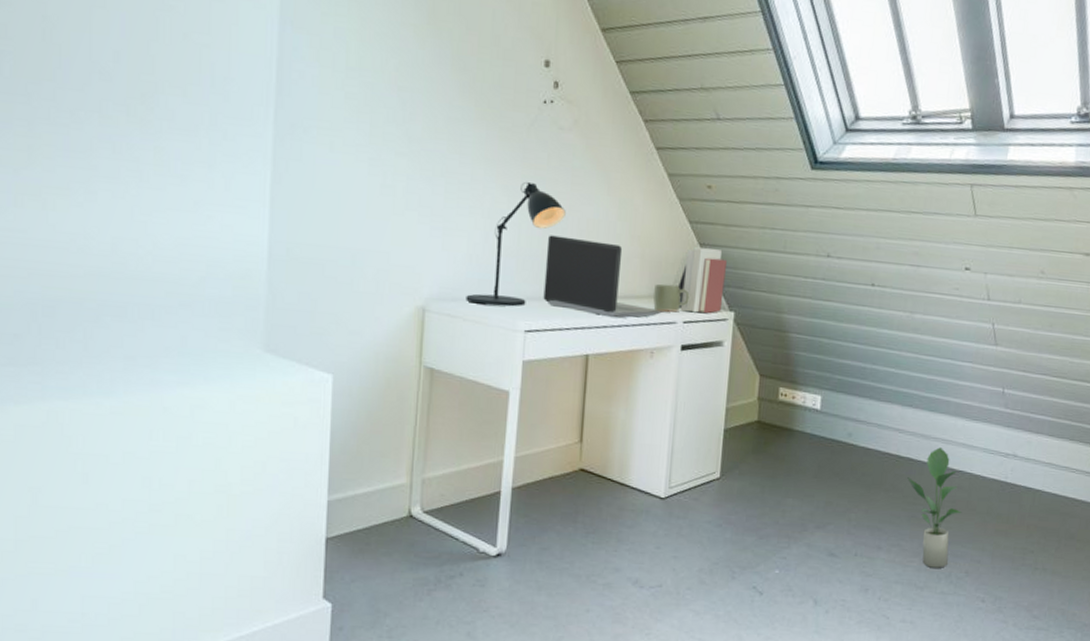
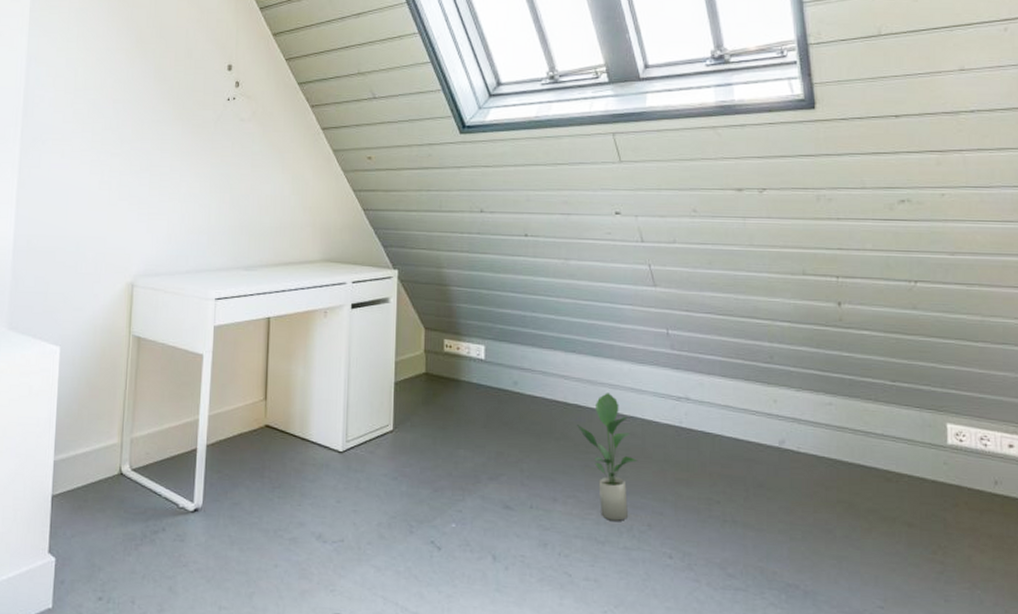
desk lamp: present [466,181,566,307] -> none [166,167,248,278]
laptop computer: present [543,235,662,319] -> none [230,212,333,283]
mug: present [652,284,690,313] -> none [324,248,357,274]
books: present [673,247,727,314] -> none [341,212,388,273]

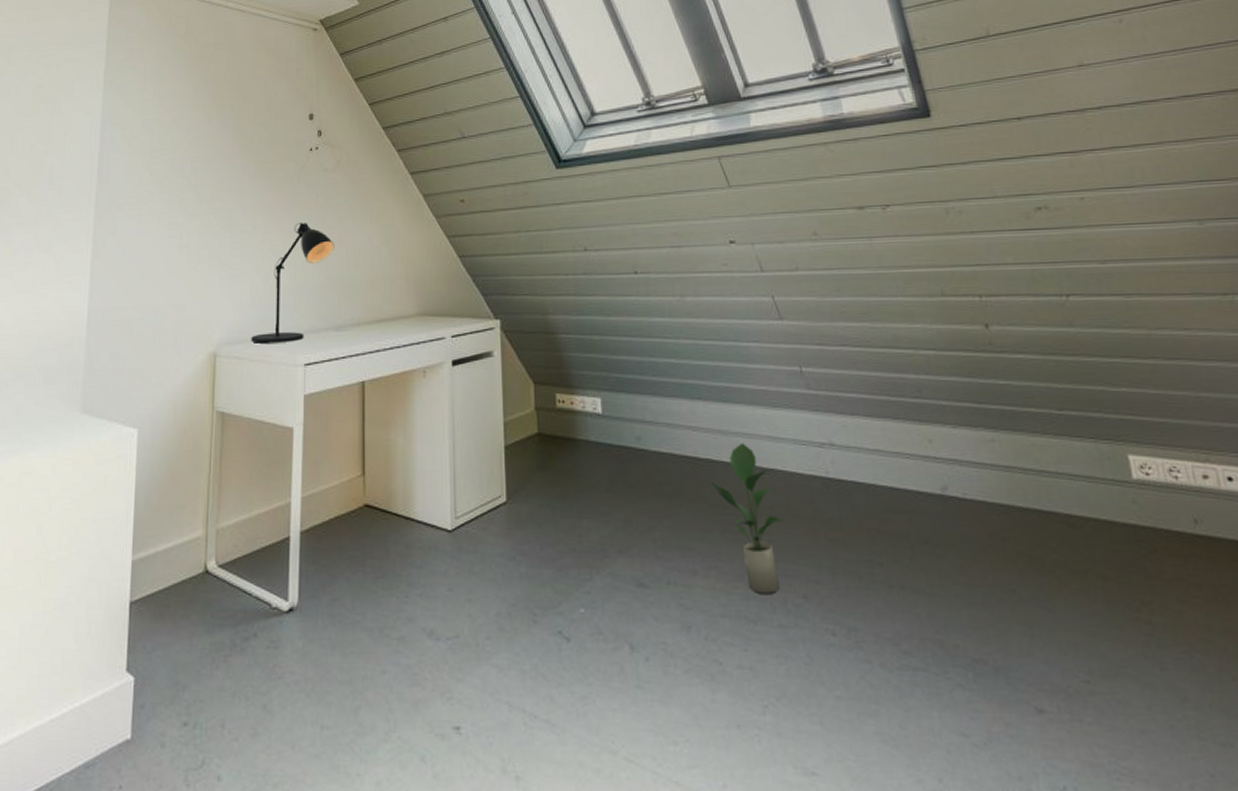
desk lamp: none [166,167,248,278] -> present [251,222,335,343]

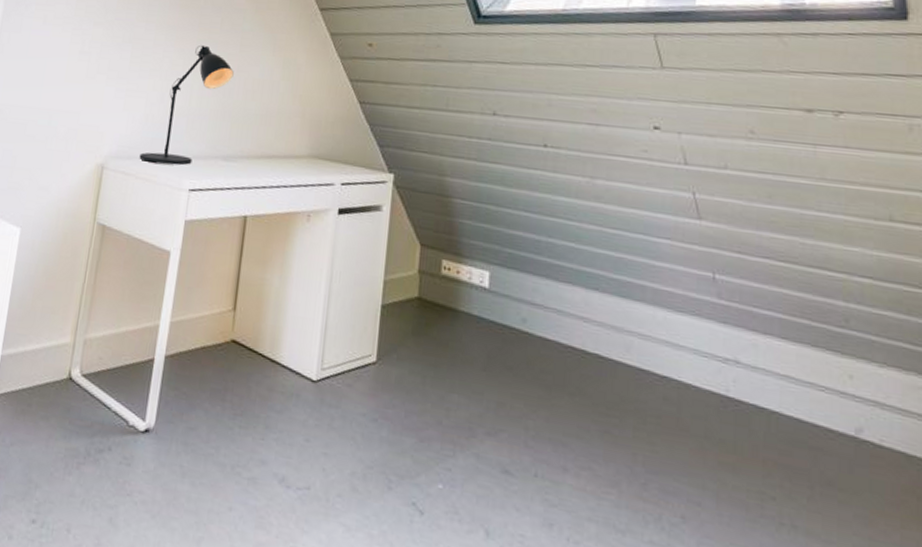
potted plant: present [711,443,784,594] -> none [597,343,672,507]

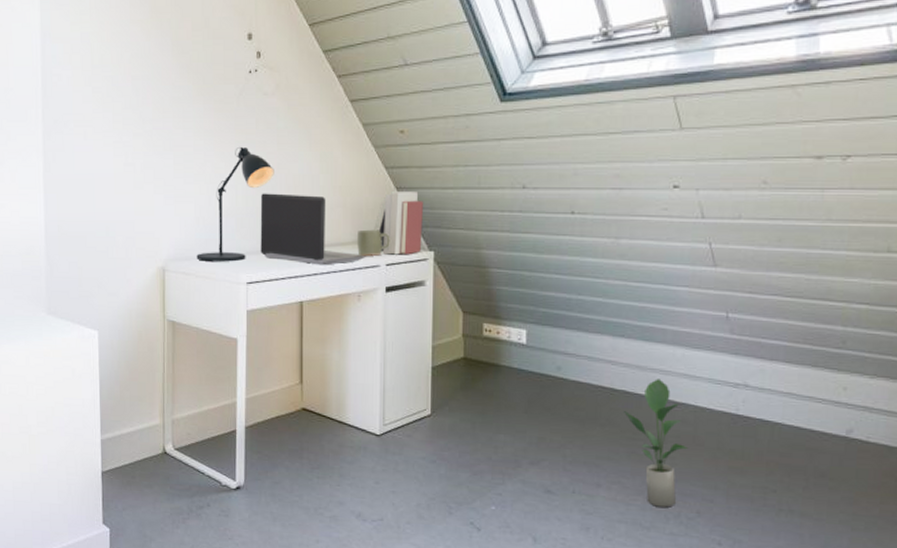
laptop computer: none [208,95,320,179] -> present [260,193,365,266]
mug: none [311,143,349,174] -> present [356,229,390,256]
books: none [332,106,387,176] -> present [374,190,423,255]
potted plant: none [597,343,672,507] -> present [624,379,689,508]

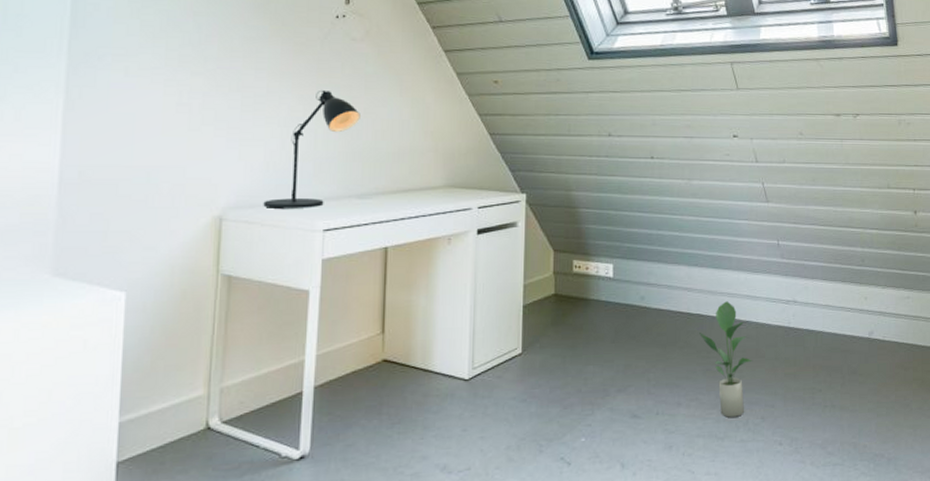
laptop computer: present [260,193,365,266] -> none [341,137,457,210]
mug: present [356,229,390,256] -> none [447,173,483,199]
books: present [374,190,423,255] -> none [466,136,516,198]

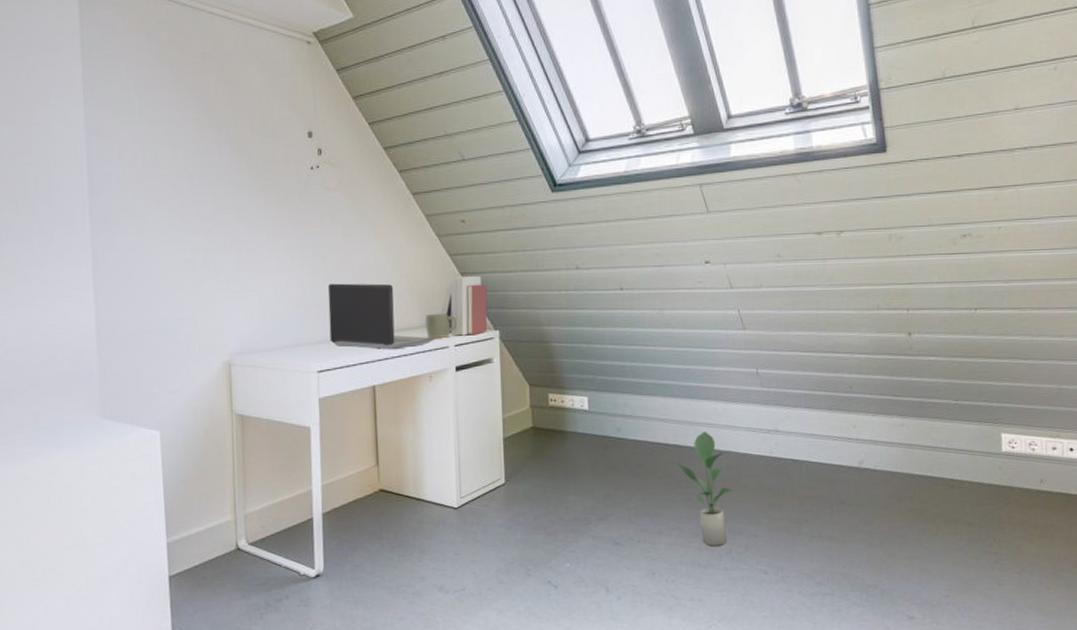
desk lamp: present [263,89,360,208] -> none [264,239,341,353]
laptop computer: none [341,137,457,210] -> present [327,283,435,350]
mug: none [447,173,483,199] -> present [424,313,458,338]
books: none [466,136,516,198] -> present [441,275,488,336]

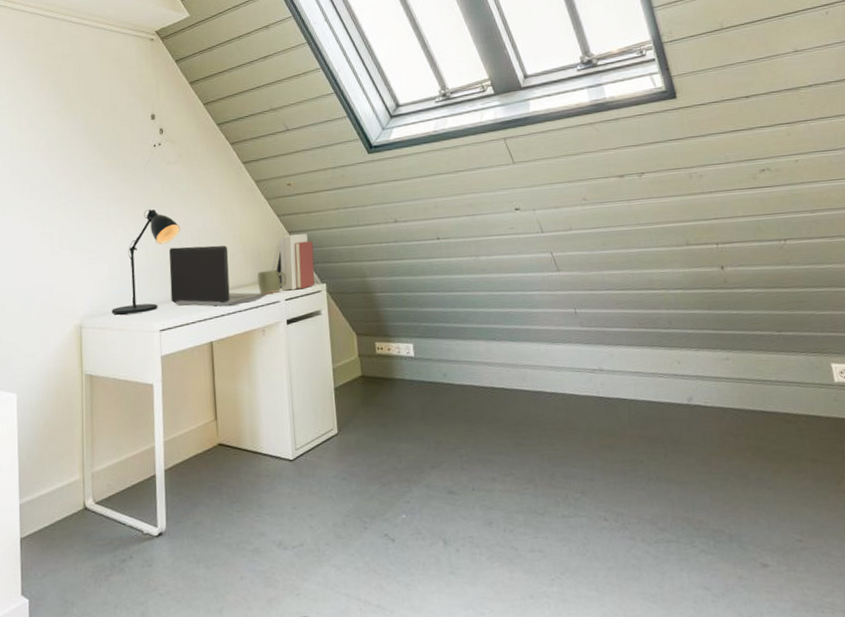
desk lamp: none [264,239,341,353] -> present [111,209,180,315]
potted plant: present [678,431,734,546] -> none [505,373,565,492]

